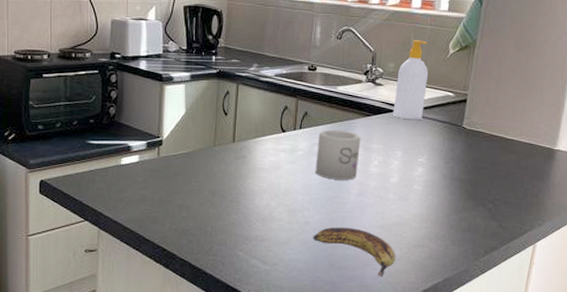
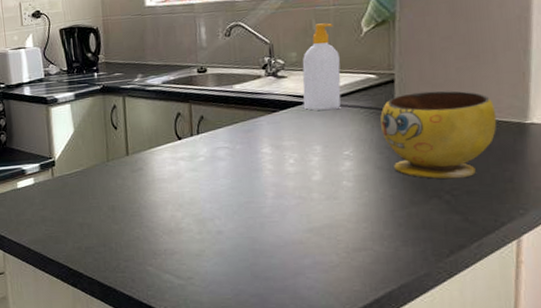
banana: present [313,227,396,277] -> none [229,233,334,287]
mug: present [315,129,361,180] -> none [219,130,271,184]
bowl: none [450,113,536,191] -> present [380,90,497,180]

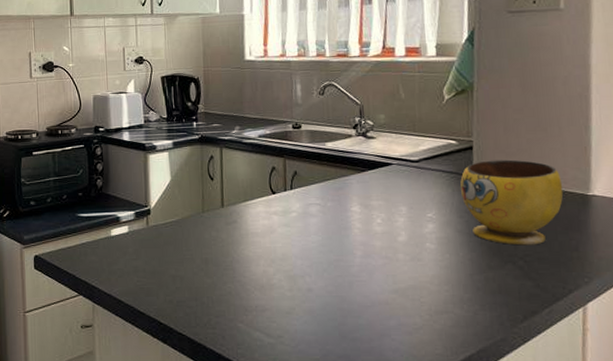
soap bottle: present [302,23,341,111] -> none [389,88,425,173]

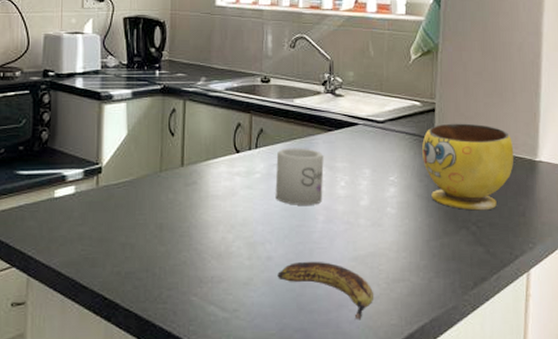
mug: none [311,188,360,241] -> present [275,148,324,205]
banana: none [318,293,417,349] -> present [277,261,374,320]

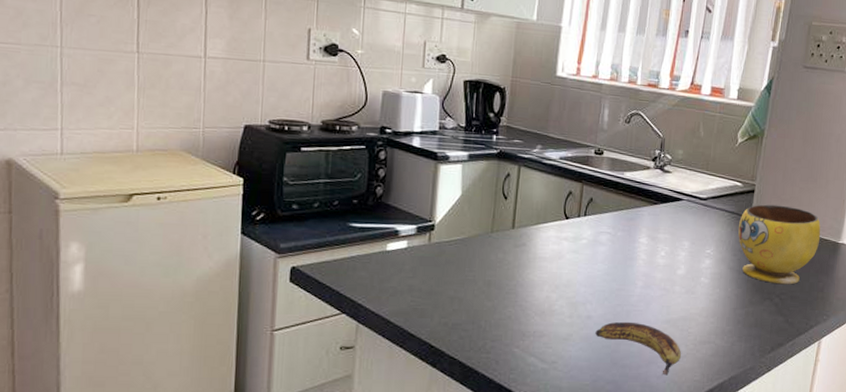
mug: present [275,148,324,205] -> none [599,217,648,272]

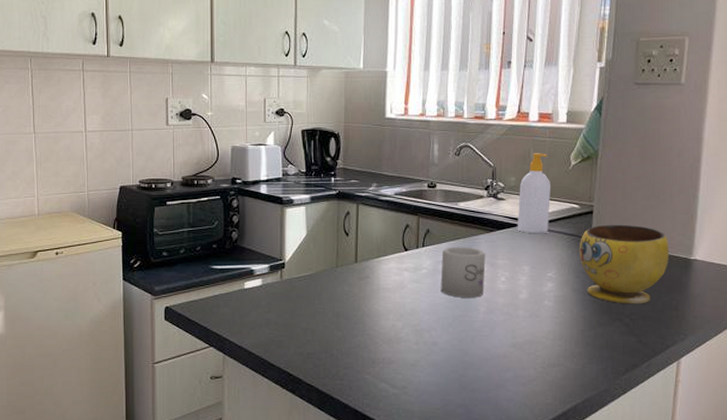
banana: present [595,321,682,376] -> none [442,347,531,399]
mug: none [599,217,648,272] -> present [440,246,486,298]
soap bottle: none [680,127,717,210] -> present [517,153,551,234]

